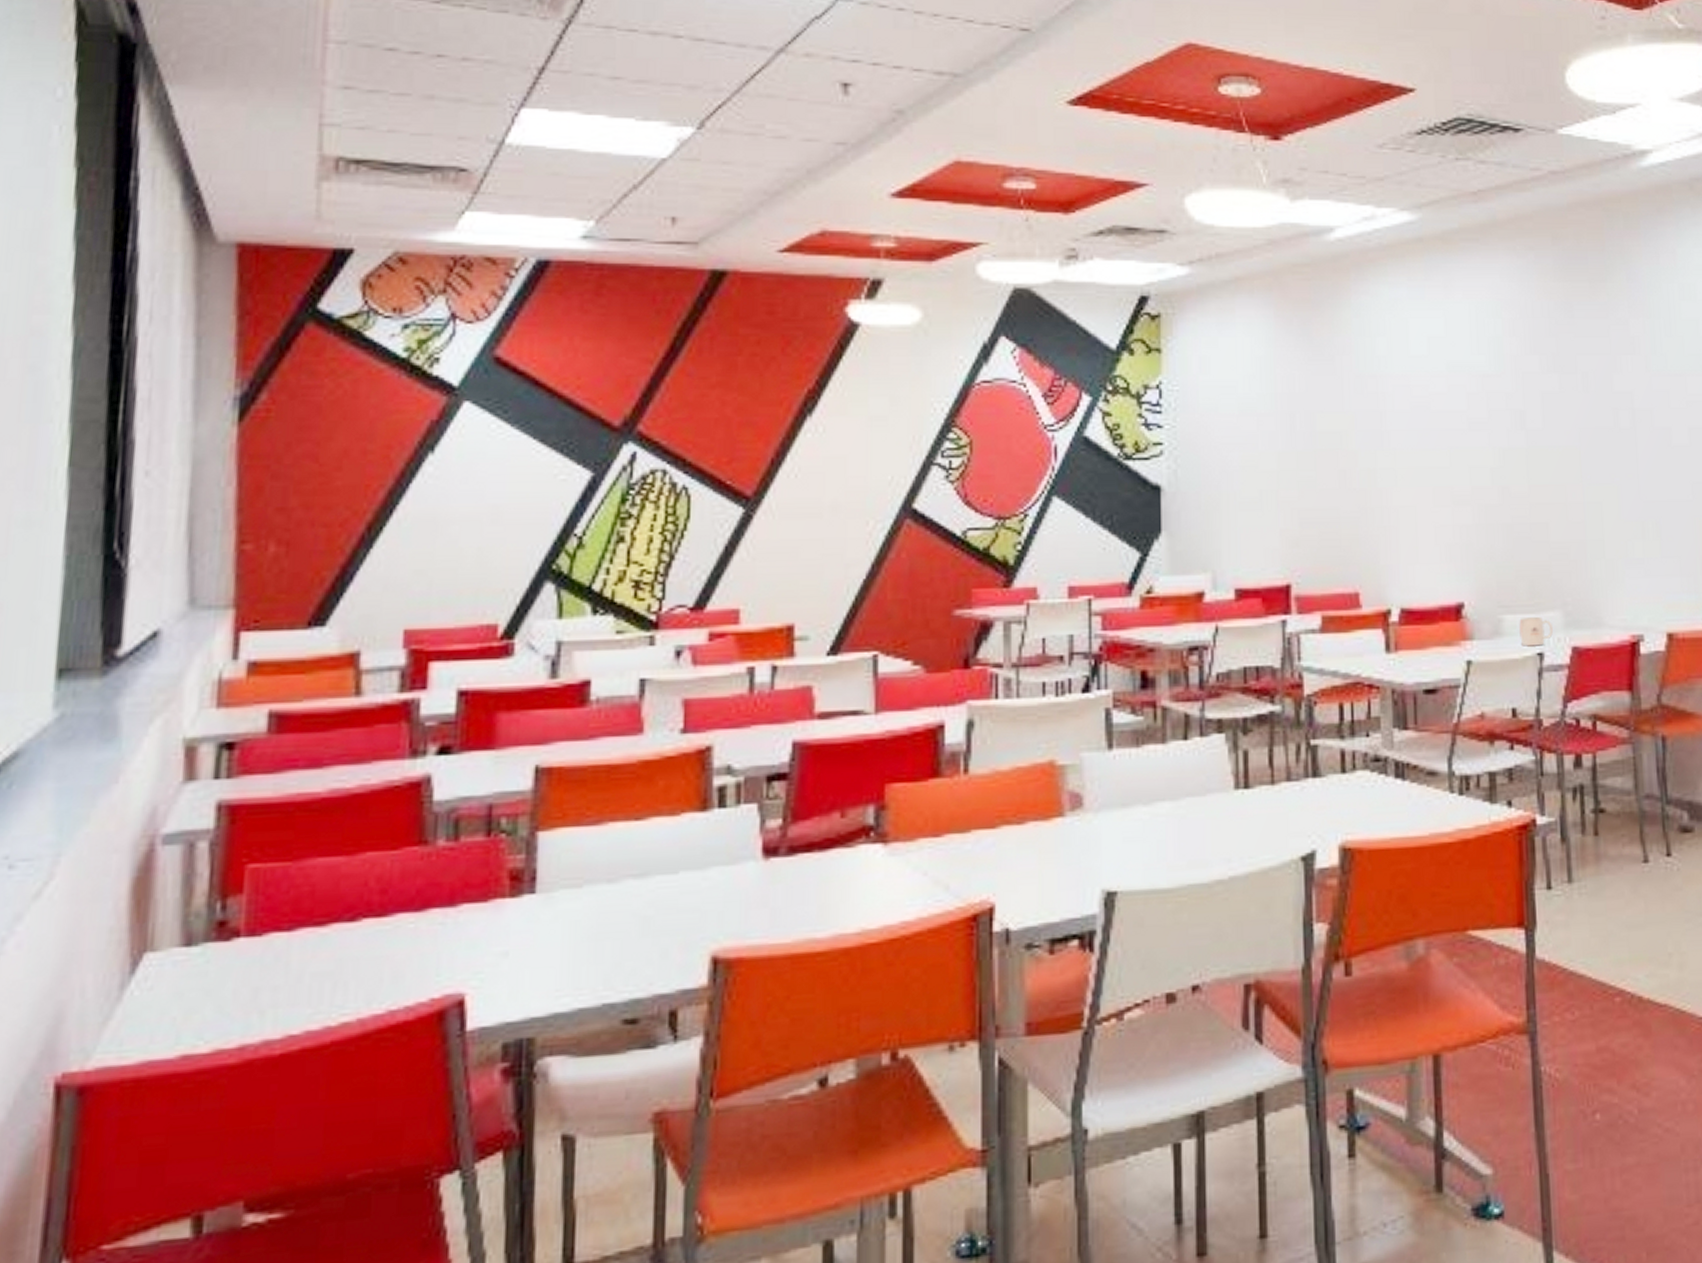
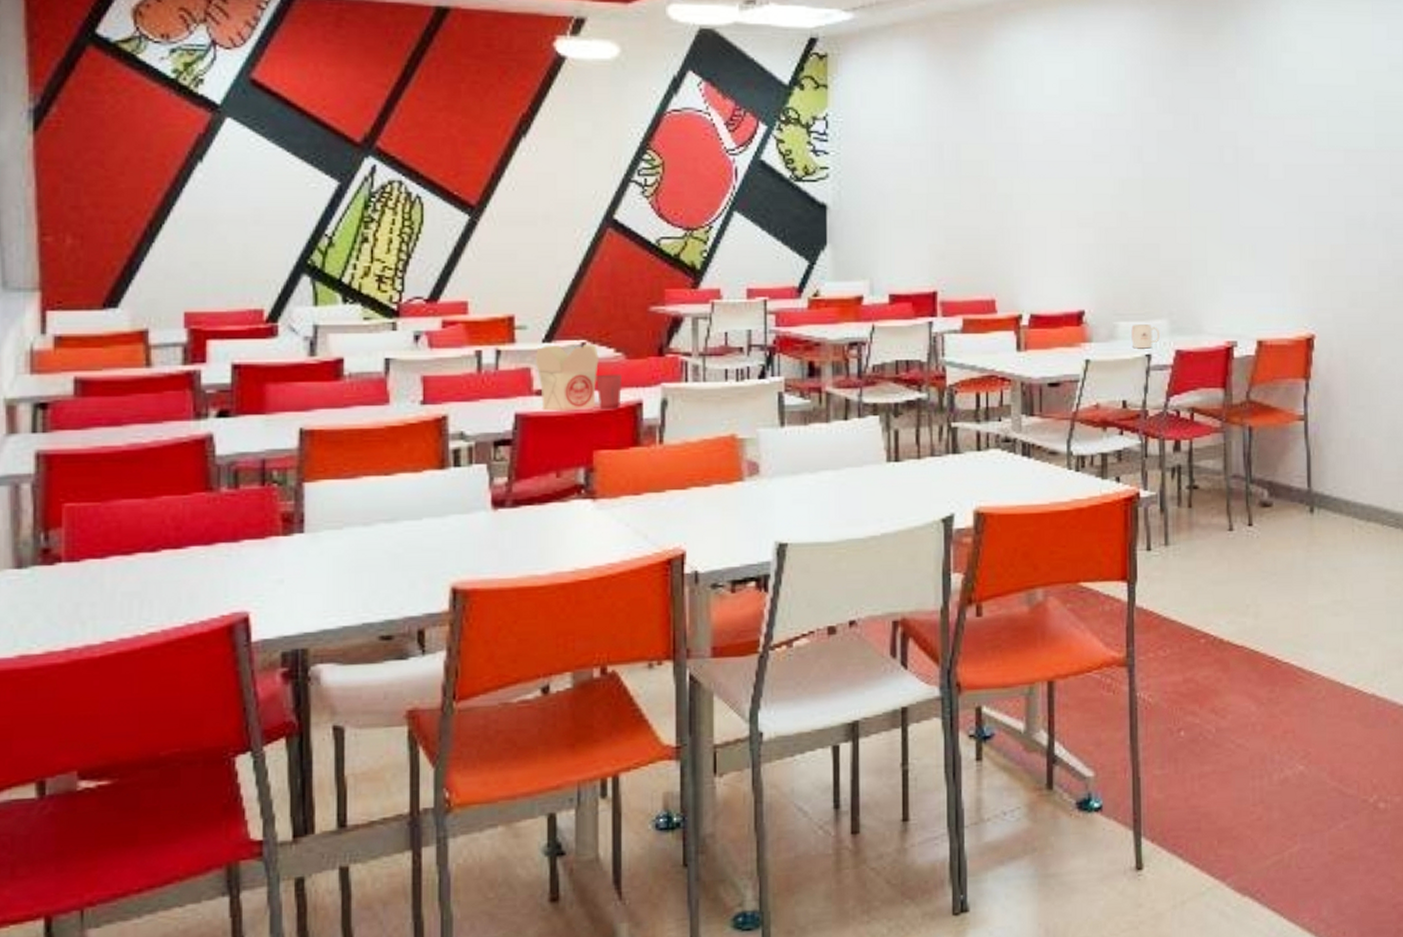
takeout container: none [817,656,893,738] -> present [535,344,599,411]
cup: none [889,691,920,735] -> present [596,374,622,410]

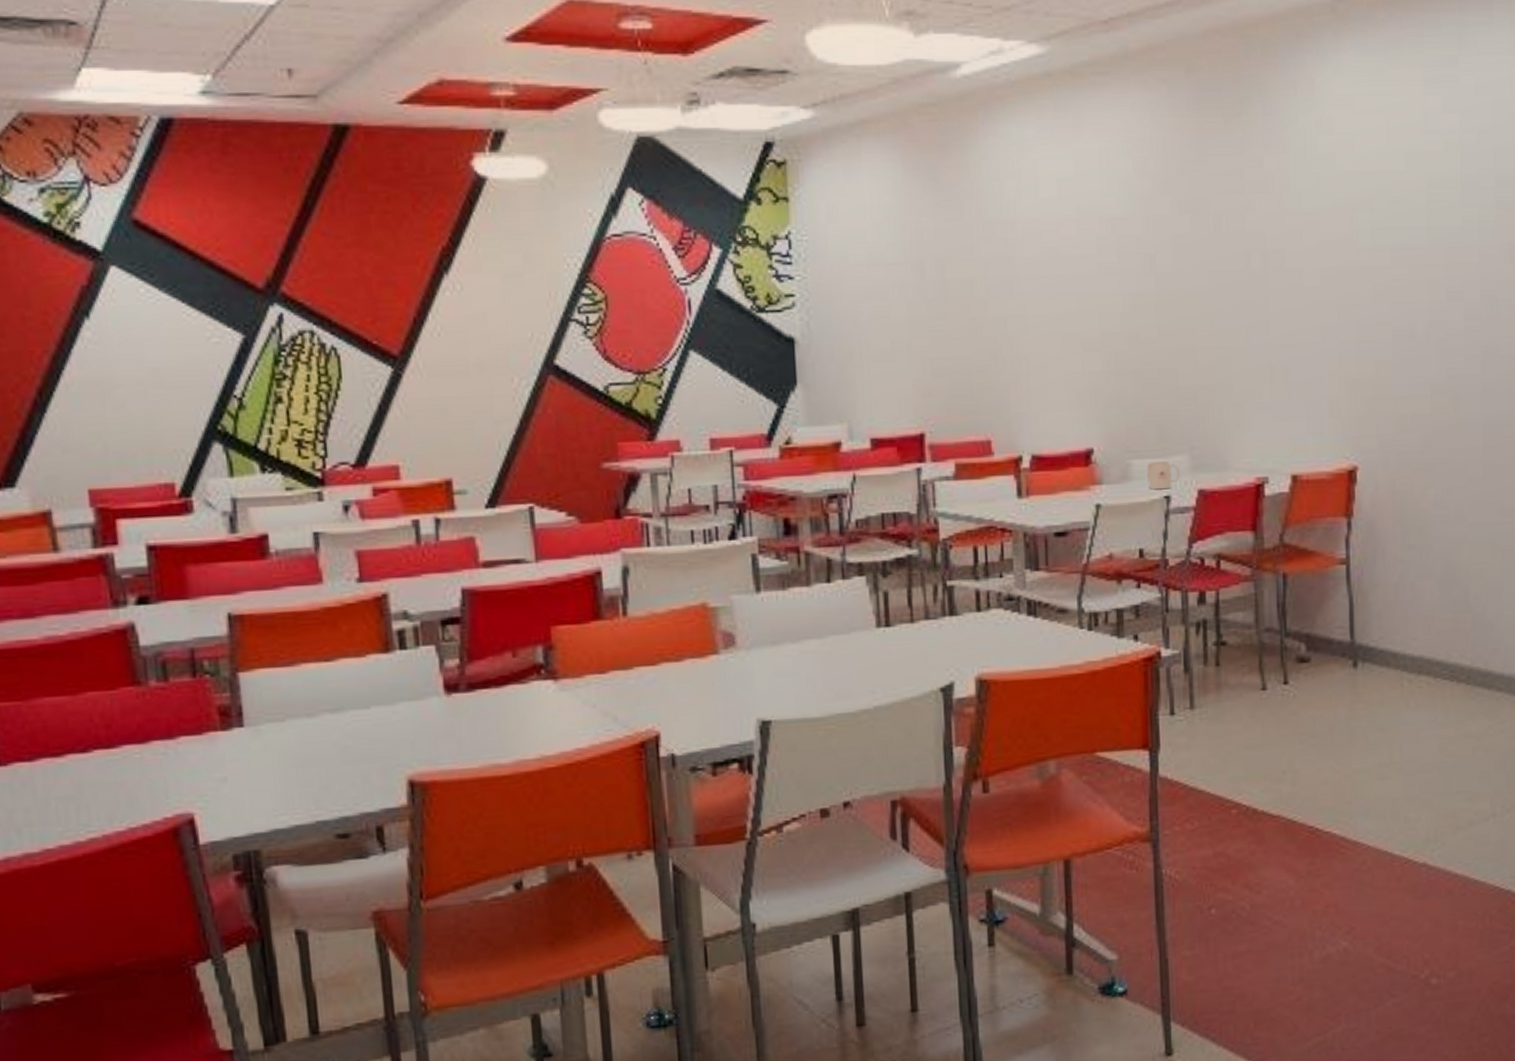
takeout container: present [535,344,599,411] -> none [479,508,550,585]
cup: present [596,374,622,410] -> none [548,540,578,582]

